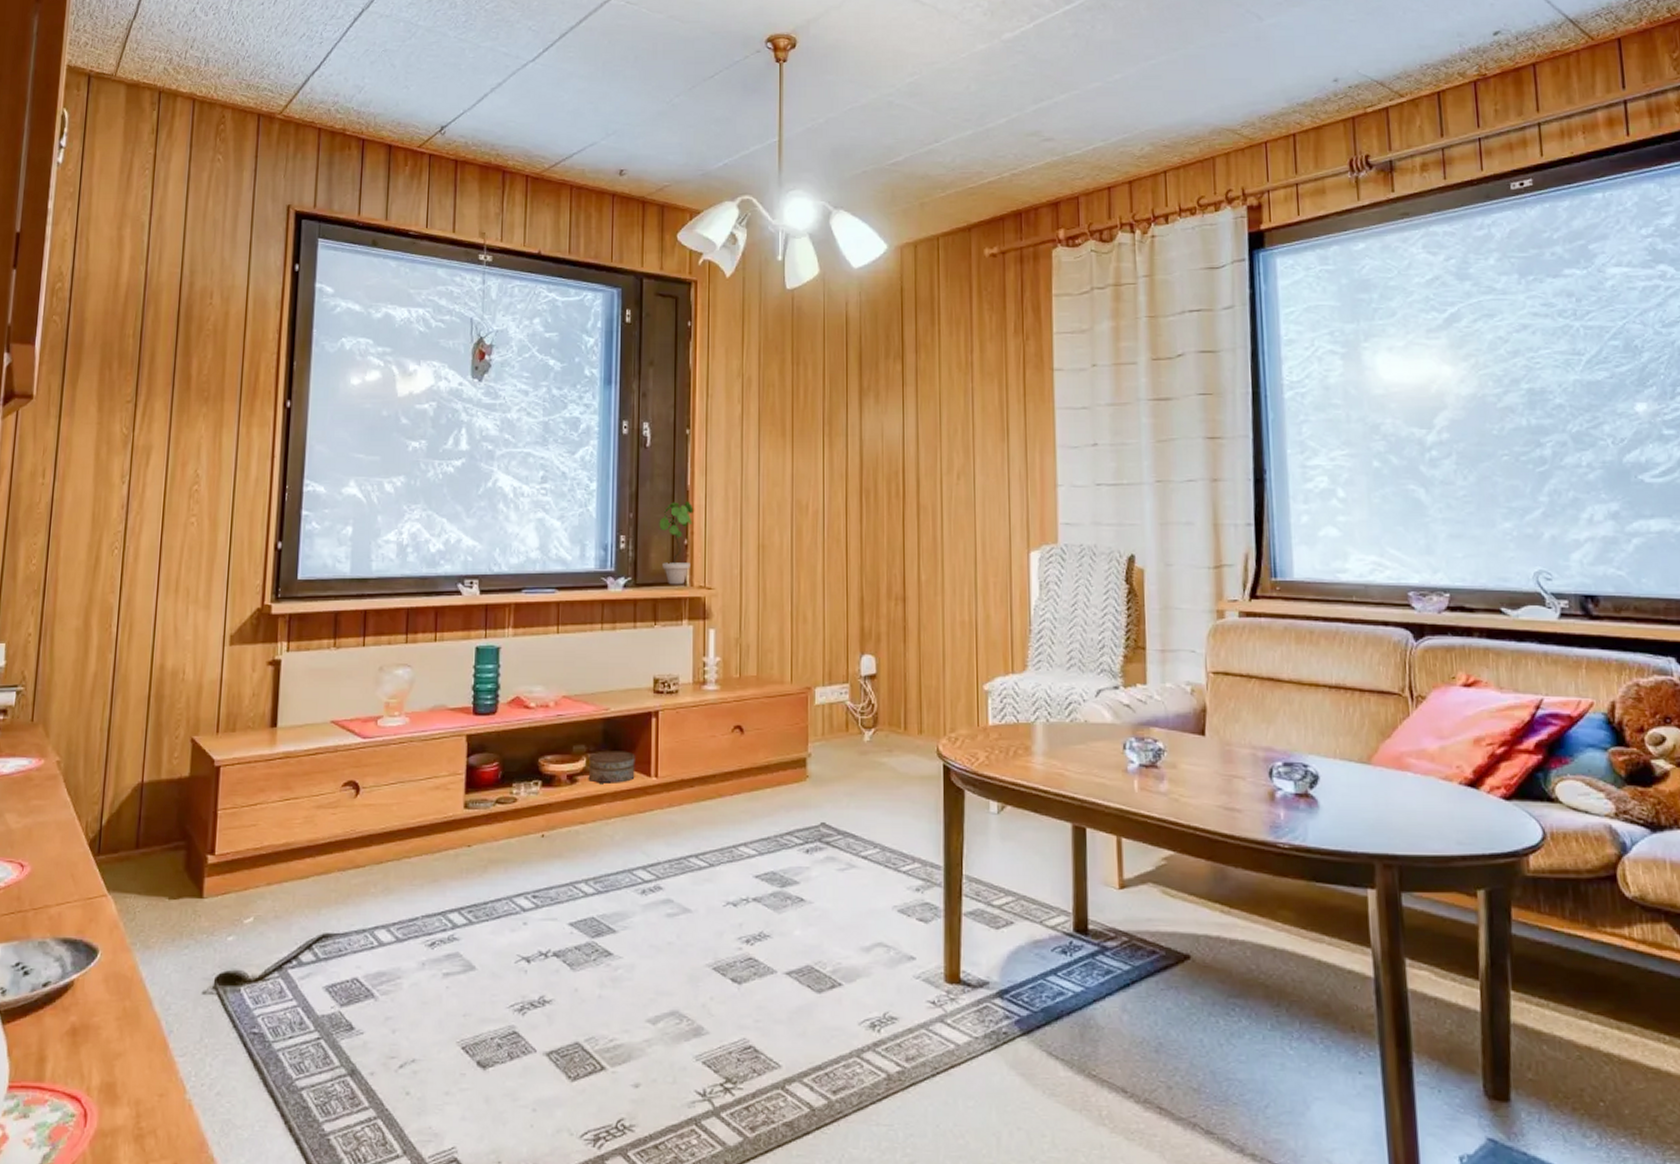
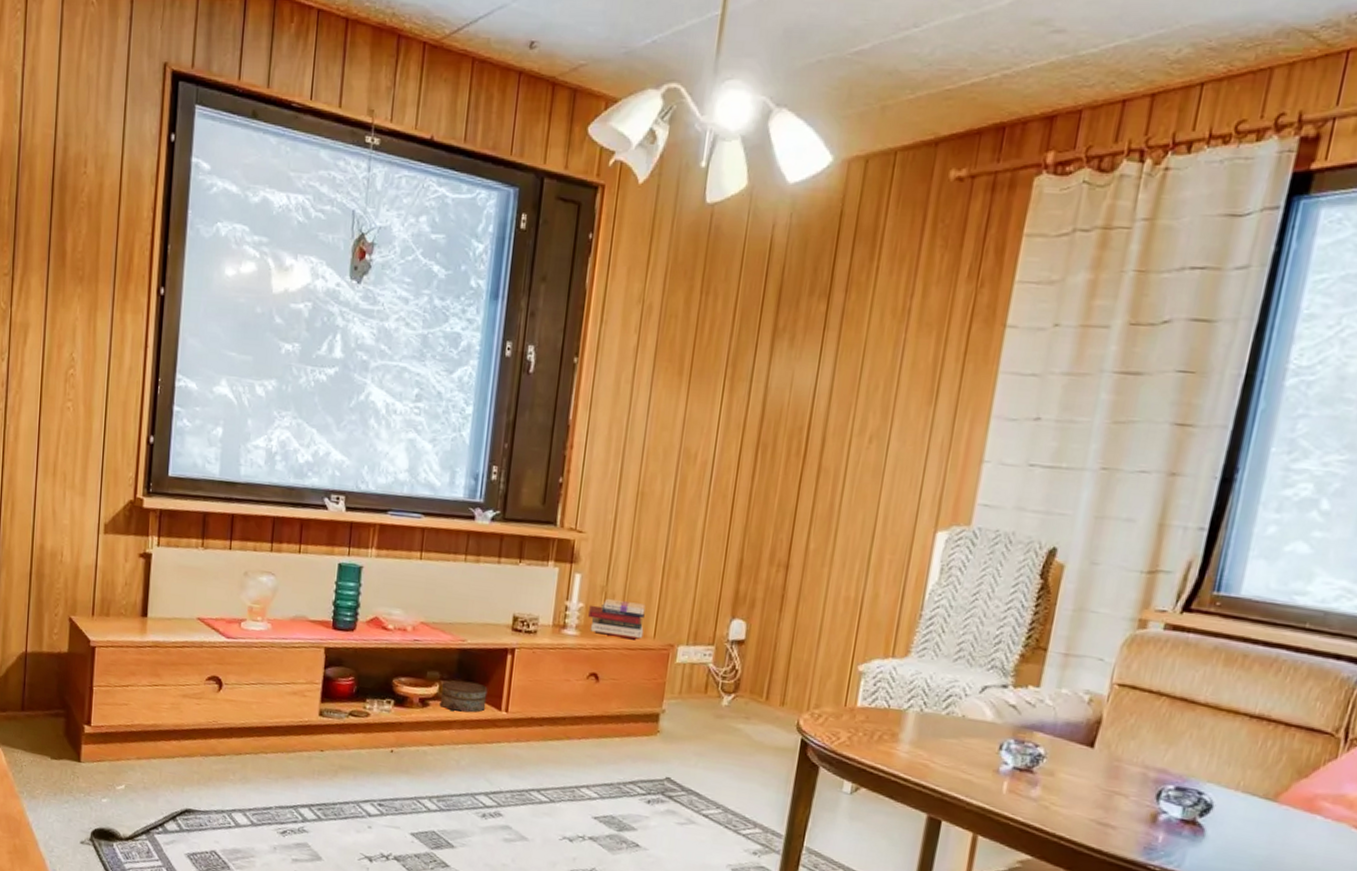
potted plant: present [659,502,694,585] -> none [533,436,573,525]
books: none [726,649,781,687] -> present [588,598,646,640]

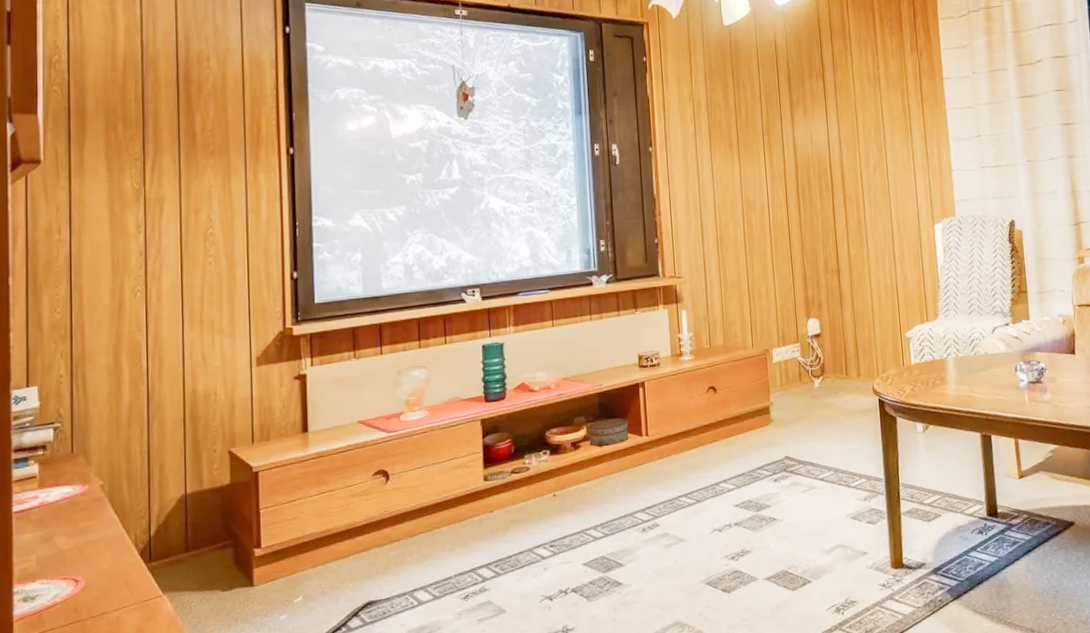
books: present [588,598,646,640] -> none [698,323,744,354]

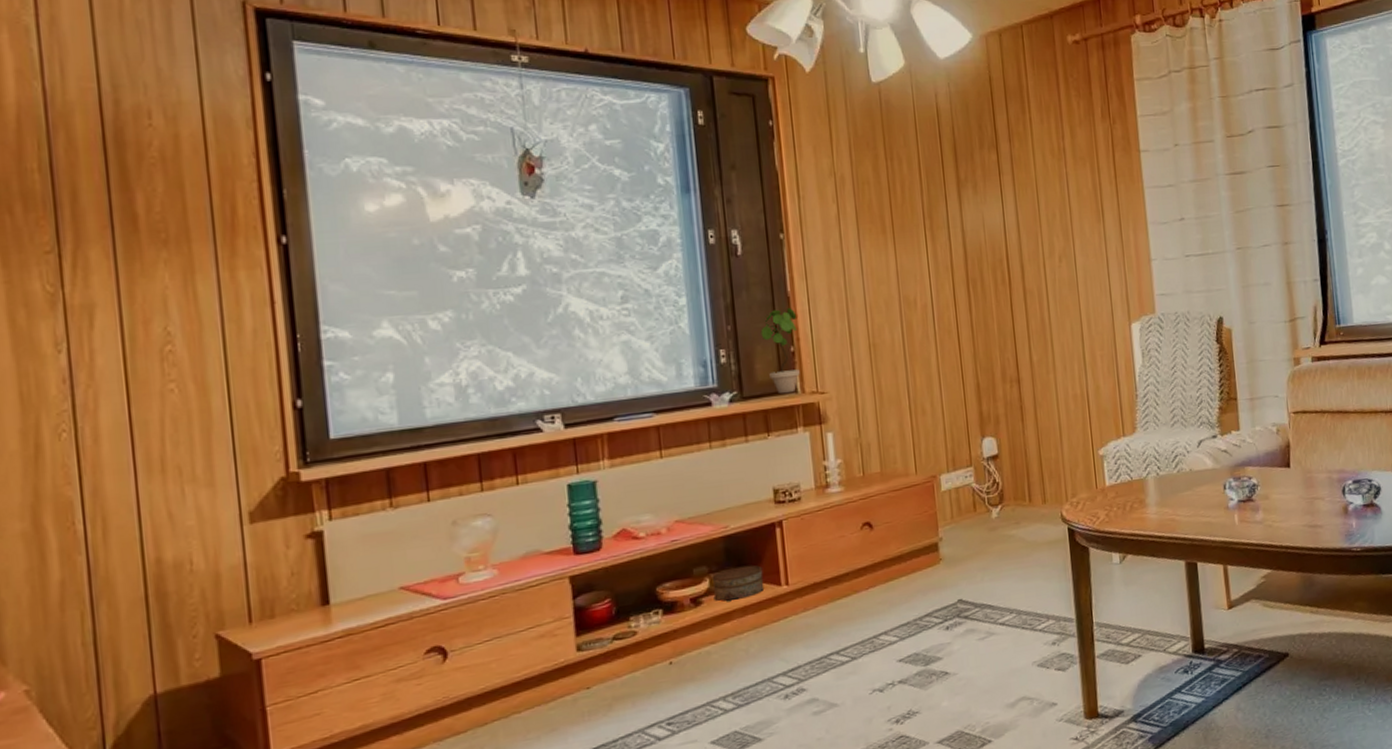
potted plant: none [632,207,662,278] -> present [760,308,800,394]

